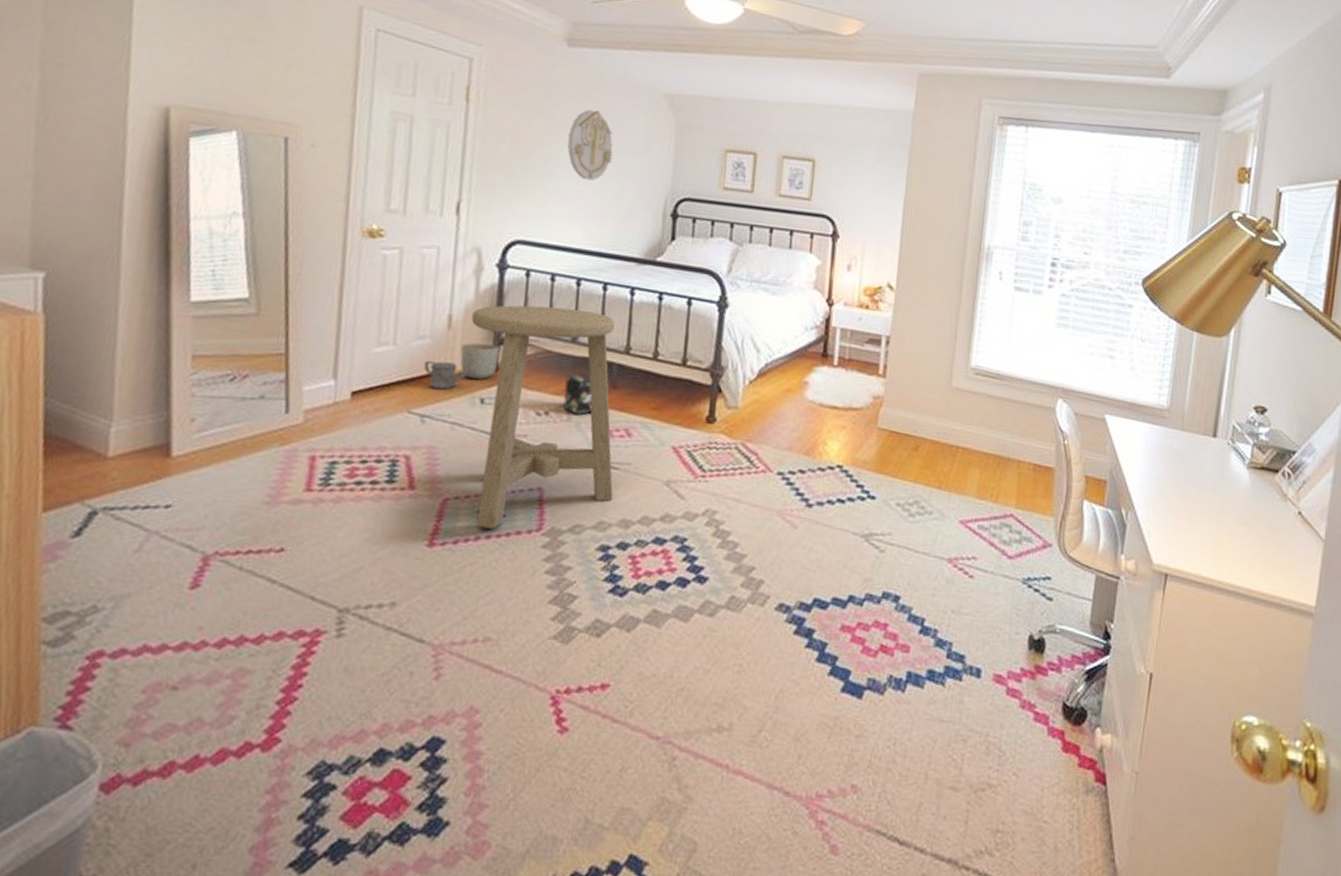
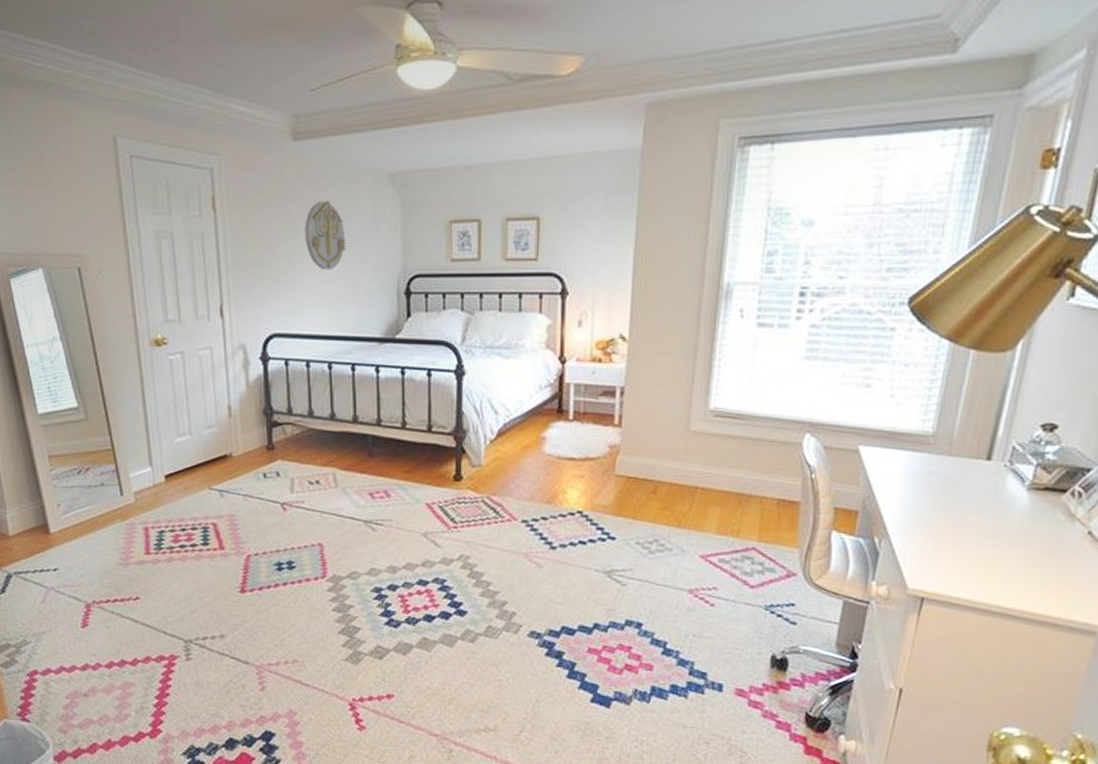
watering can: present [424,360,478,390] -> none [215,445,258,469]
planter: present [460,342,499,380] -> none [242,427,272,458]
stool: present [472,305,615,529] -> none [247,390,381,578]
box: present [563,374,593,416] -> none [329,446,355,482]

